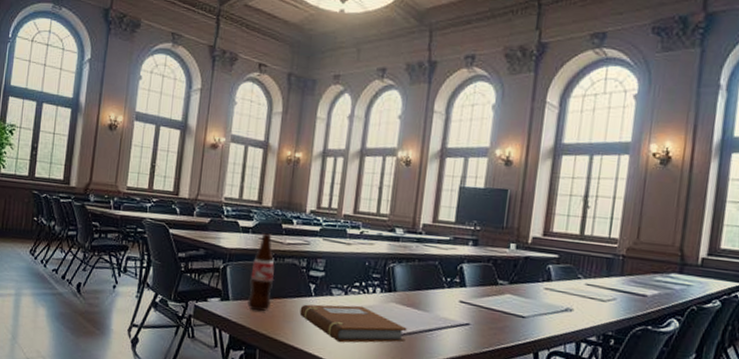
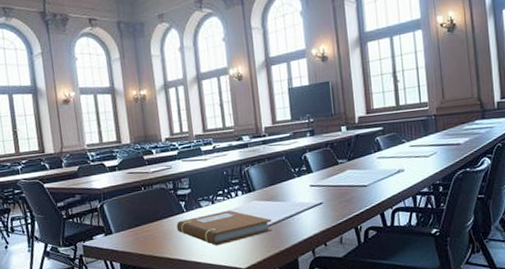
bottle: present [247,233,275,312] -> none [126,167,150,237]

